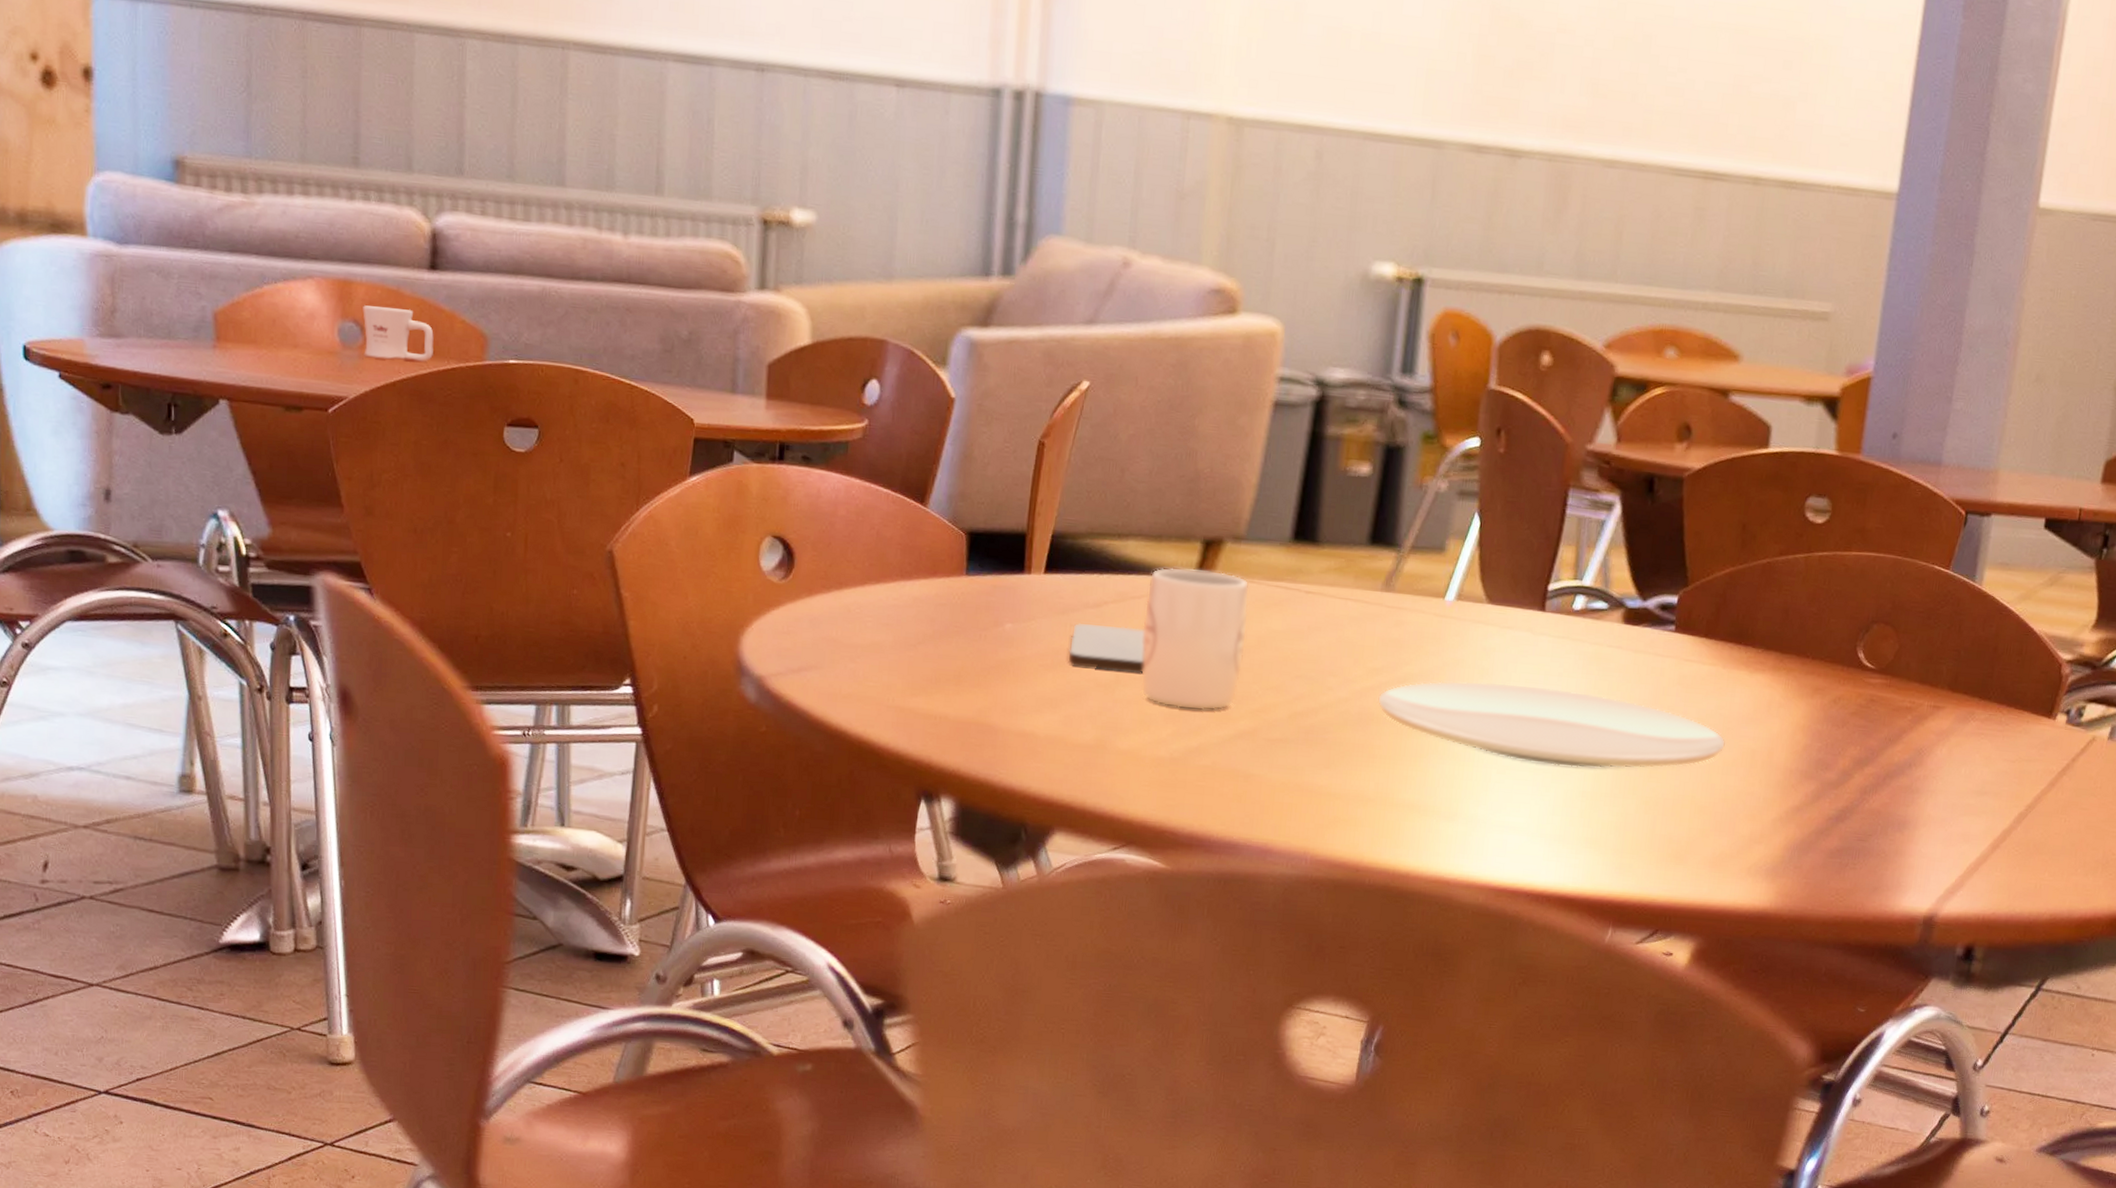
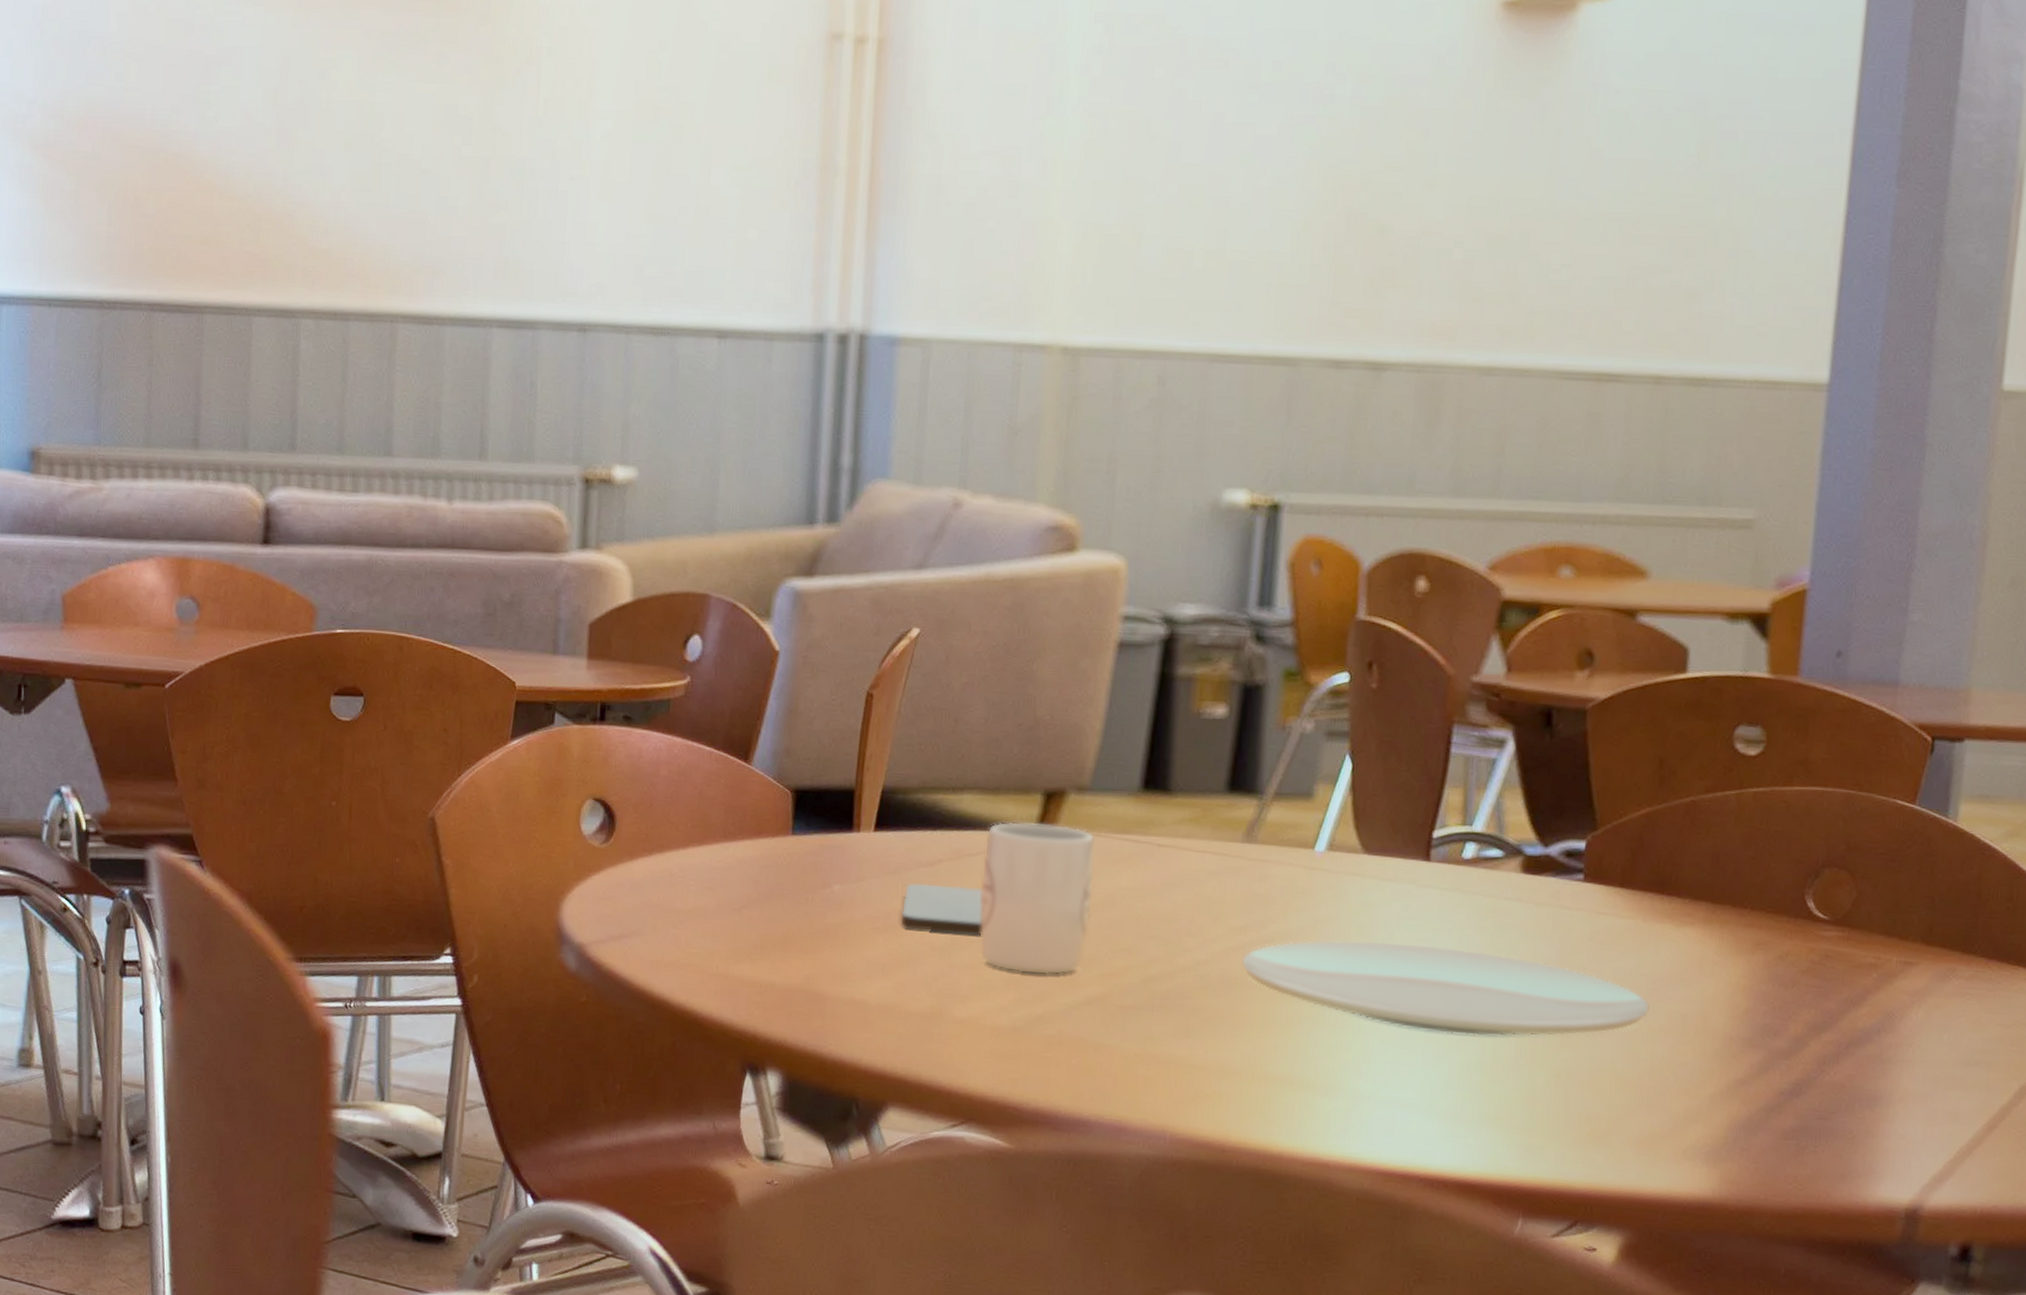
mug: present [362,305,434,363] -> none [198,582,266,637]

